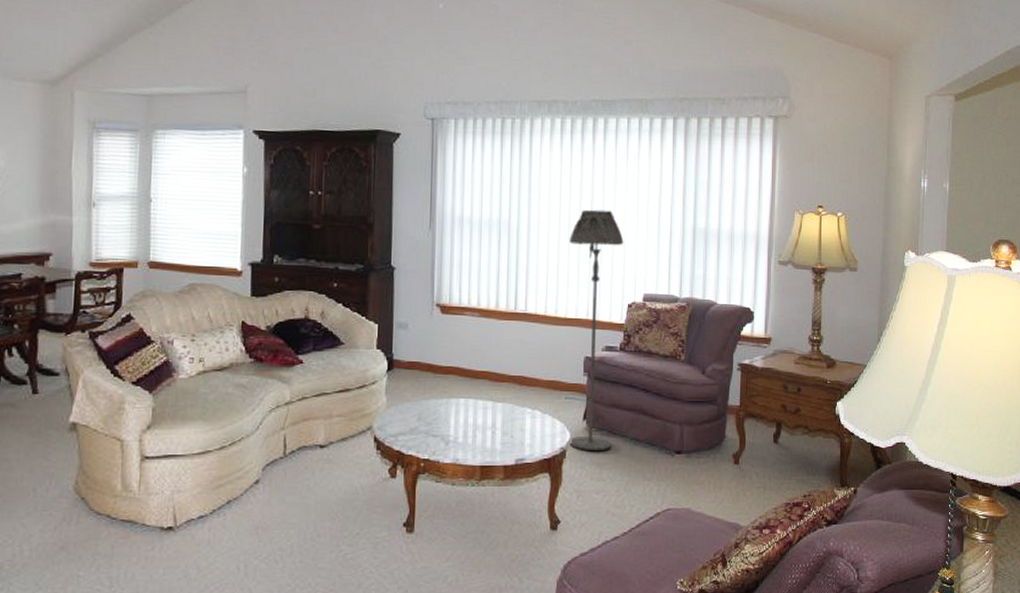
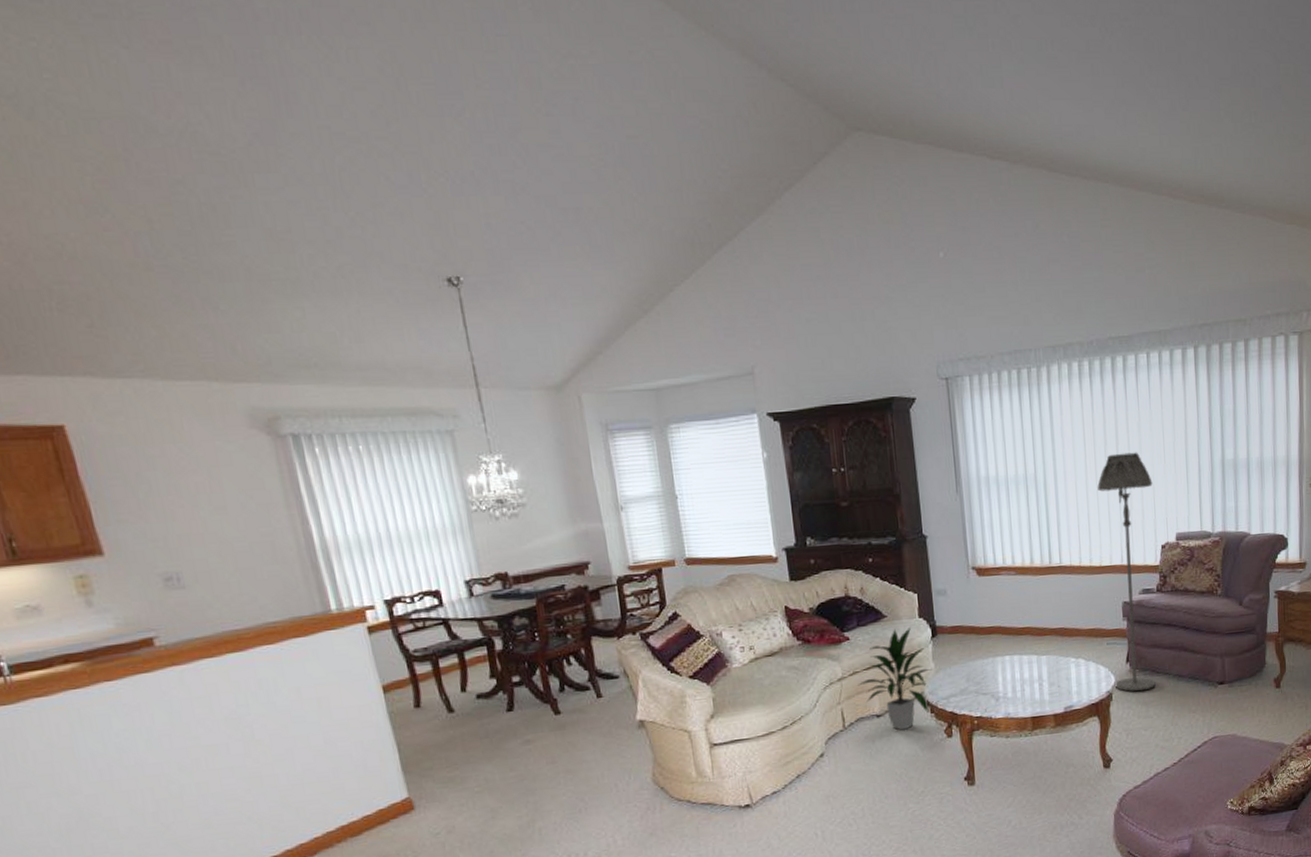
indoor plant: none [305,356,384,465] -> present [858,626,932,730]

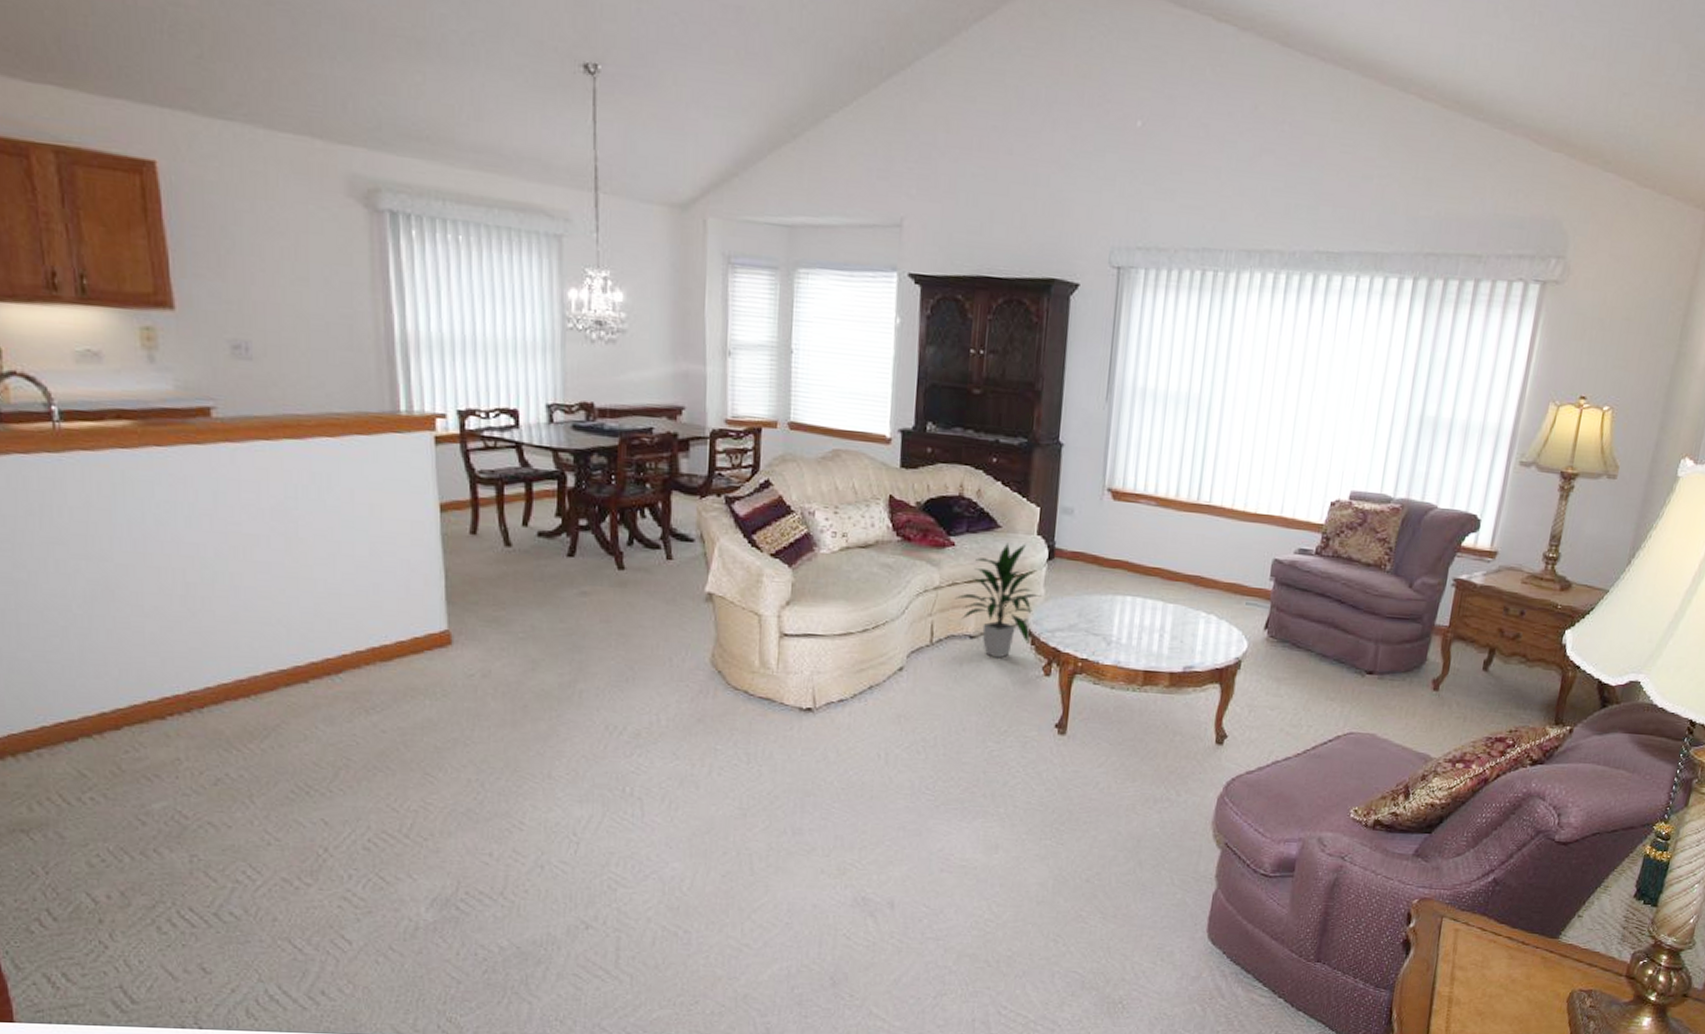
floor lamp: present [1097,452,1156,692] -> none [1245,387,1335,665]

